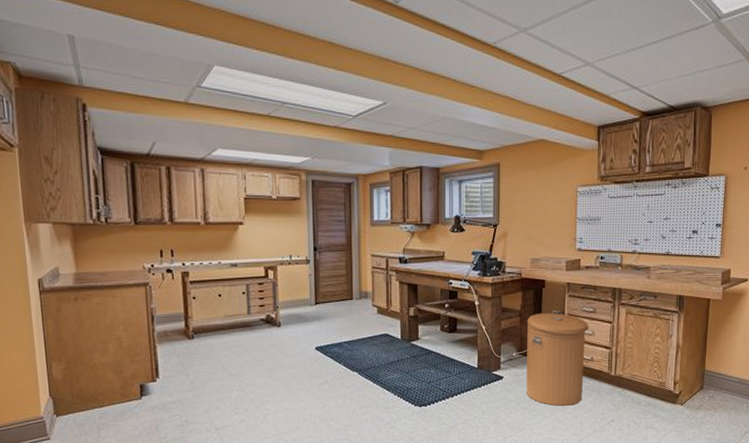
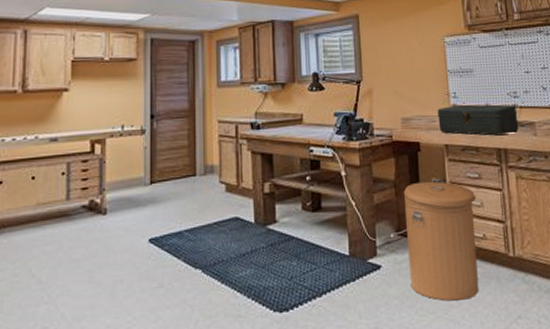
toolbox: none [563,250,636,277] -> present [437,104,519,136]

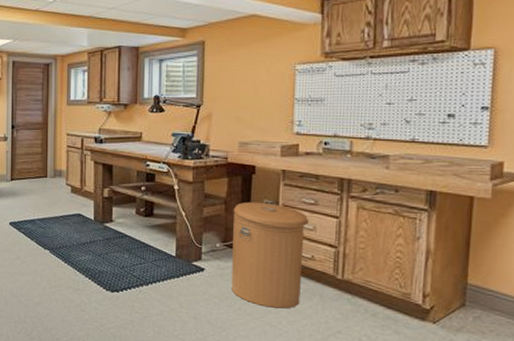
toolbox: present [437,104,519,136] -> none [277,134,370,166]

